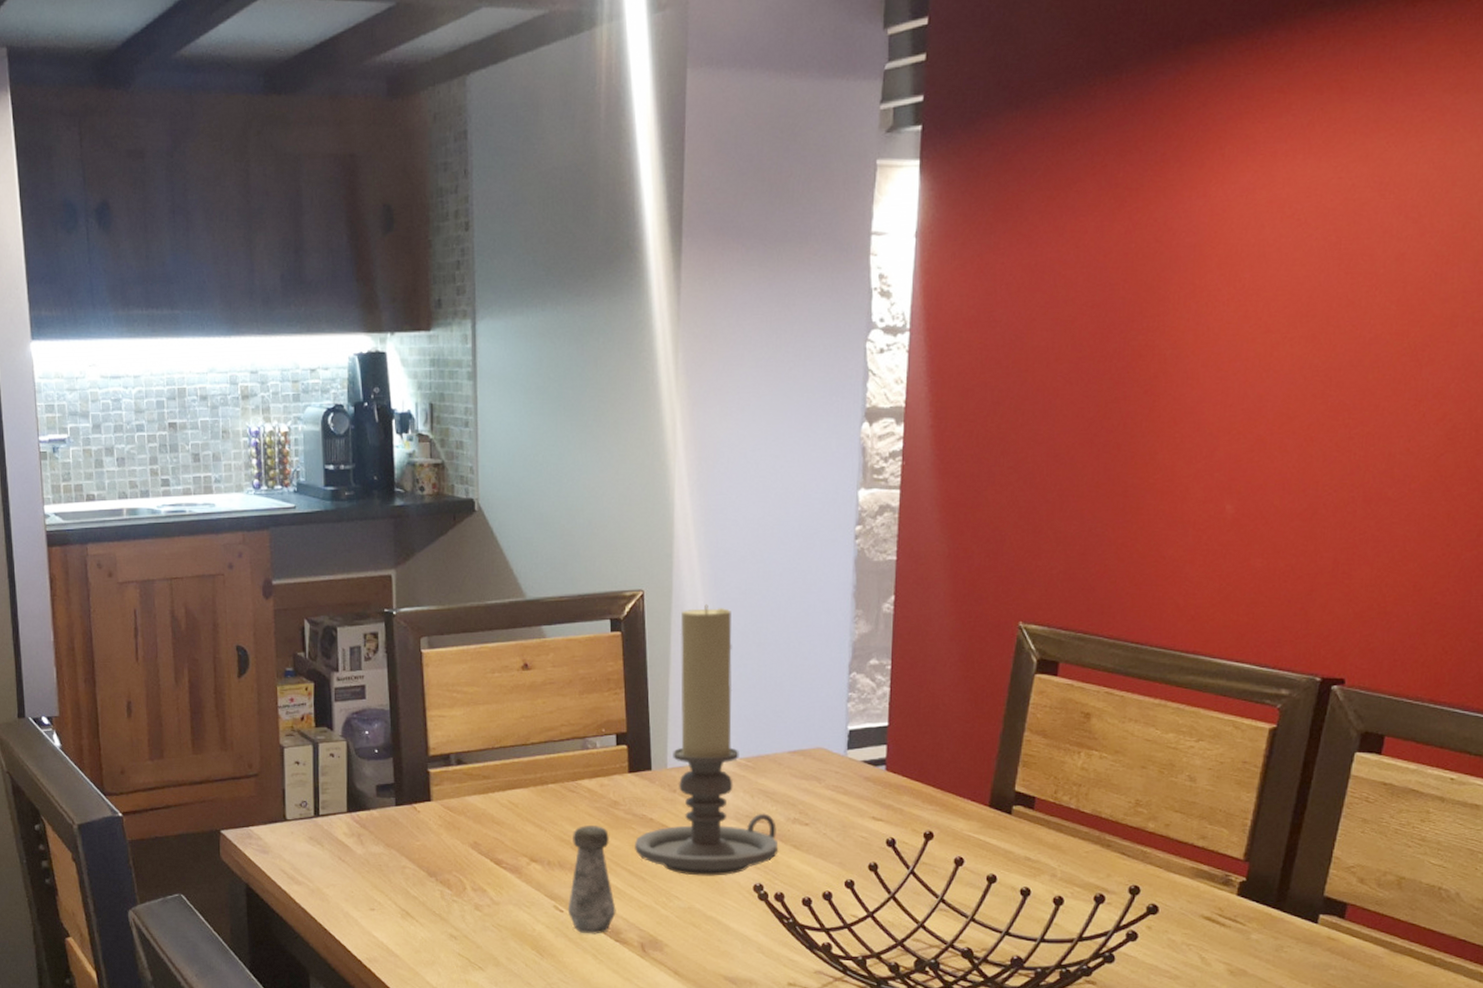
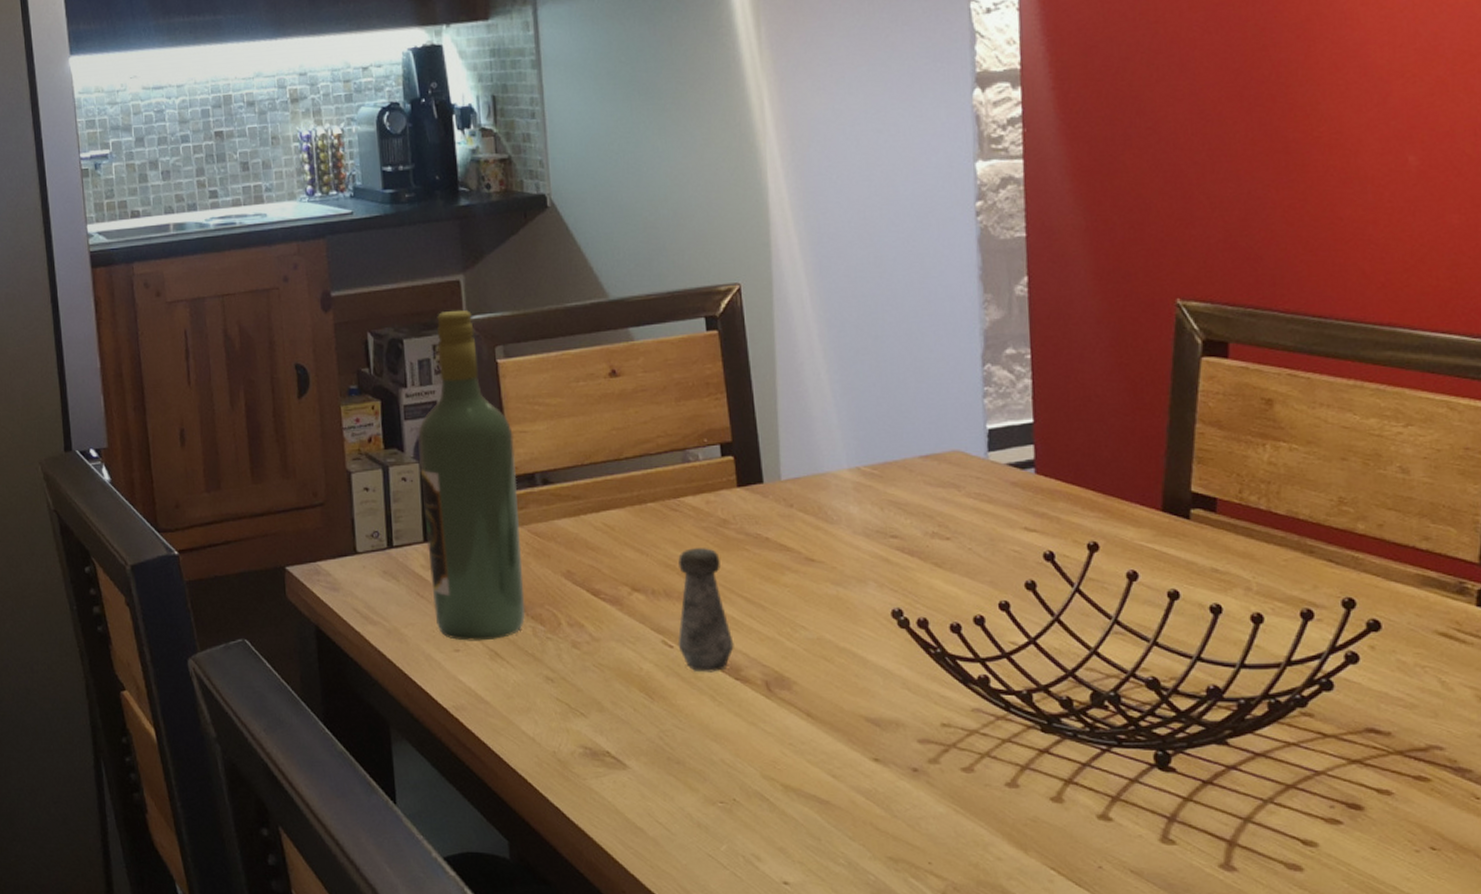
wine bottle: none [346,602,435,902] -> present [418,310,526,641]
candle holder: present [635,604,779,876] -> none [750,296,918,602]

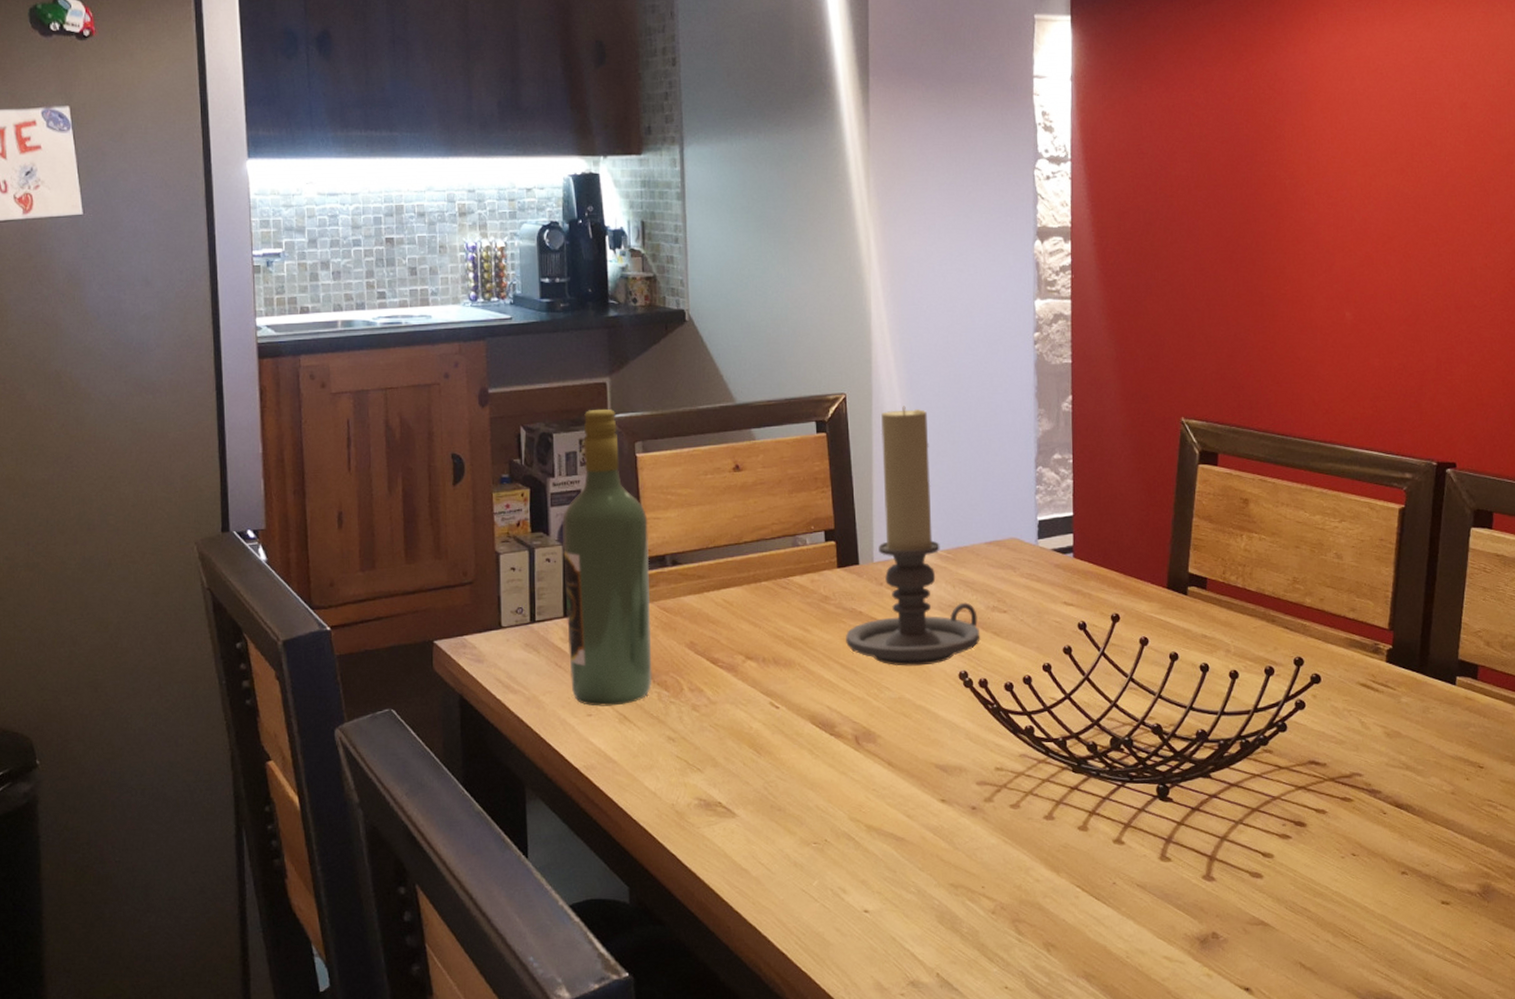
salt shaker: present [677,548,734,672] -> none [783,621,830,730]
candle holder: none [750,296,918,602] -> present [846,406,980,666]

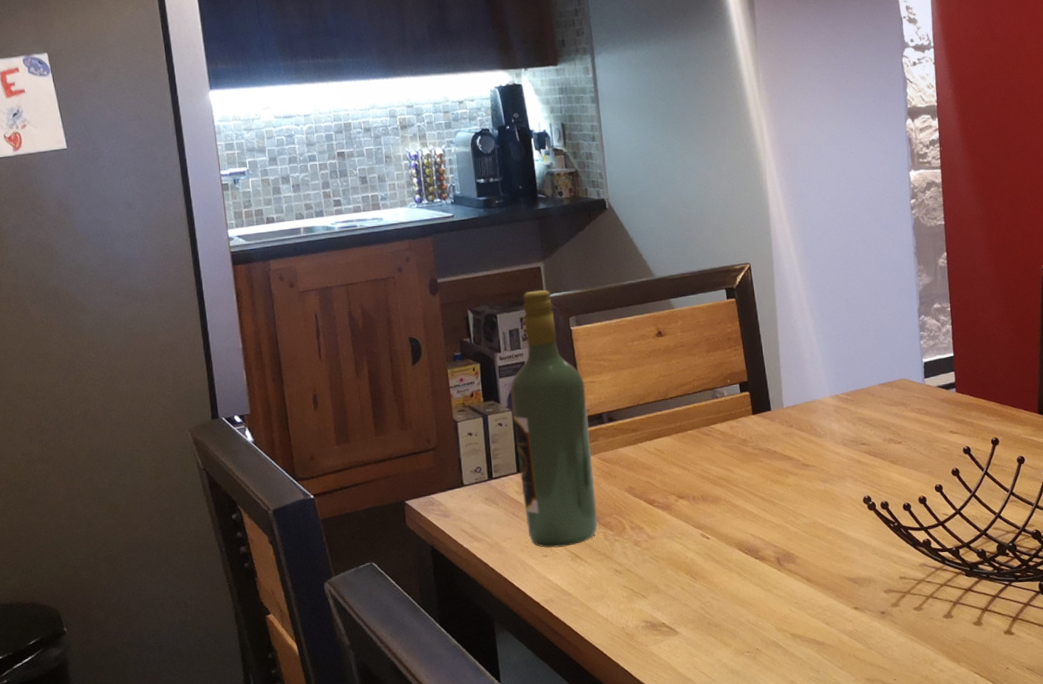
candle holder: present [846,406,980,666] -> none [763,270,880,496]

